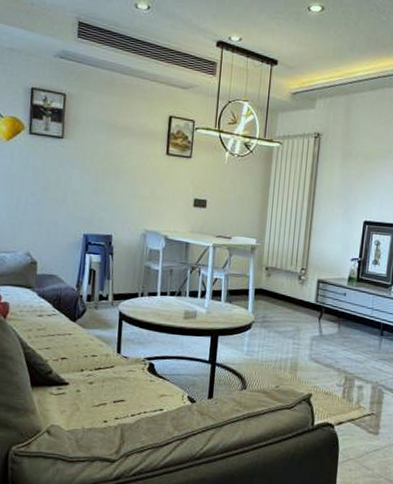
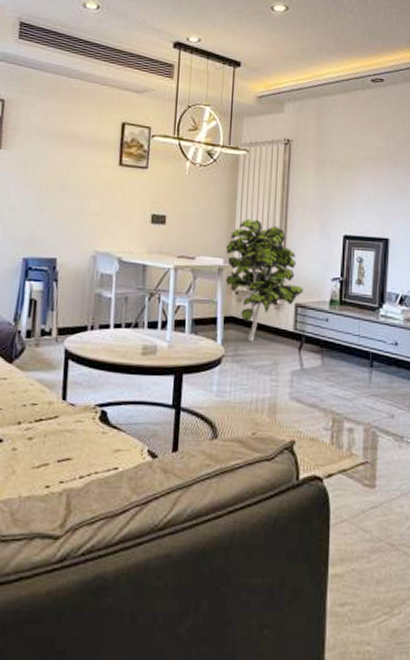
indoor plant: none [257,204,326,311] -> present [226,218,304,342]

